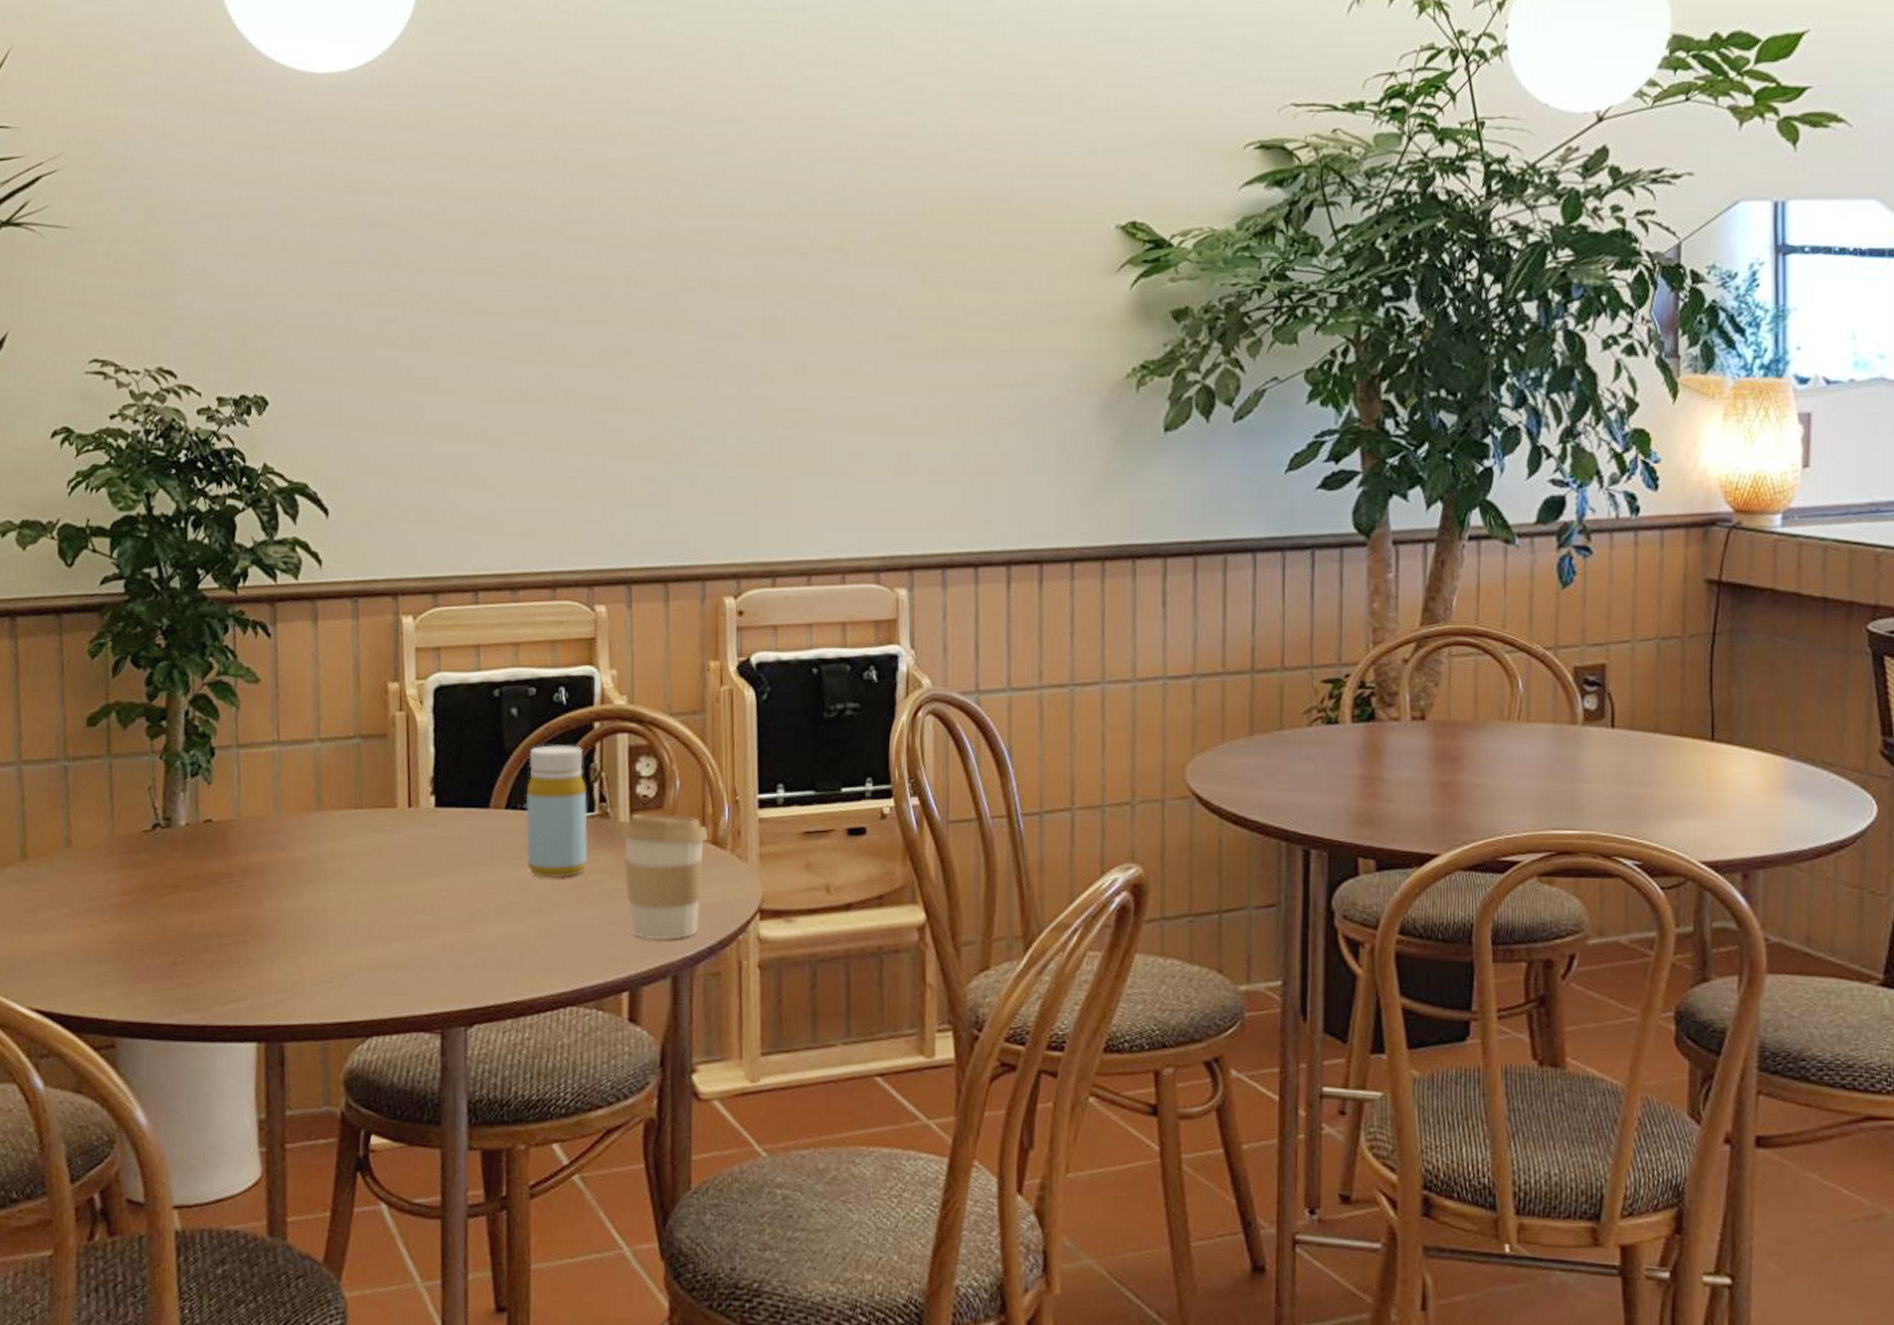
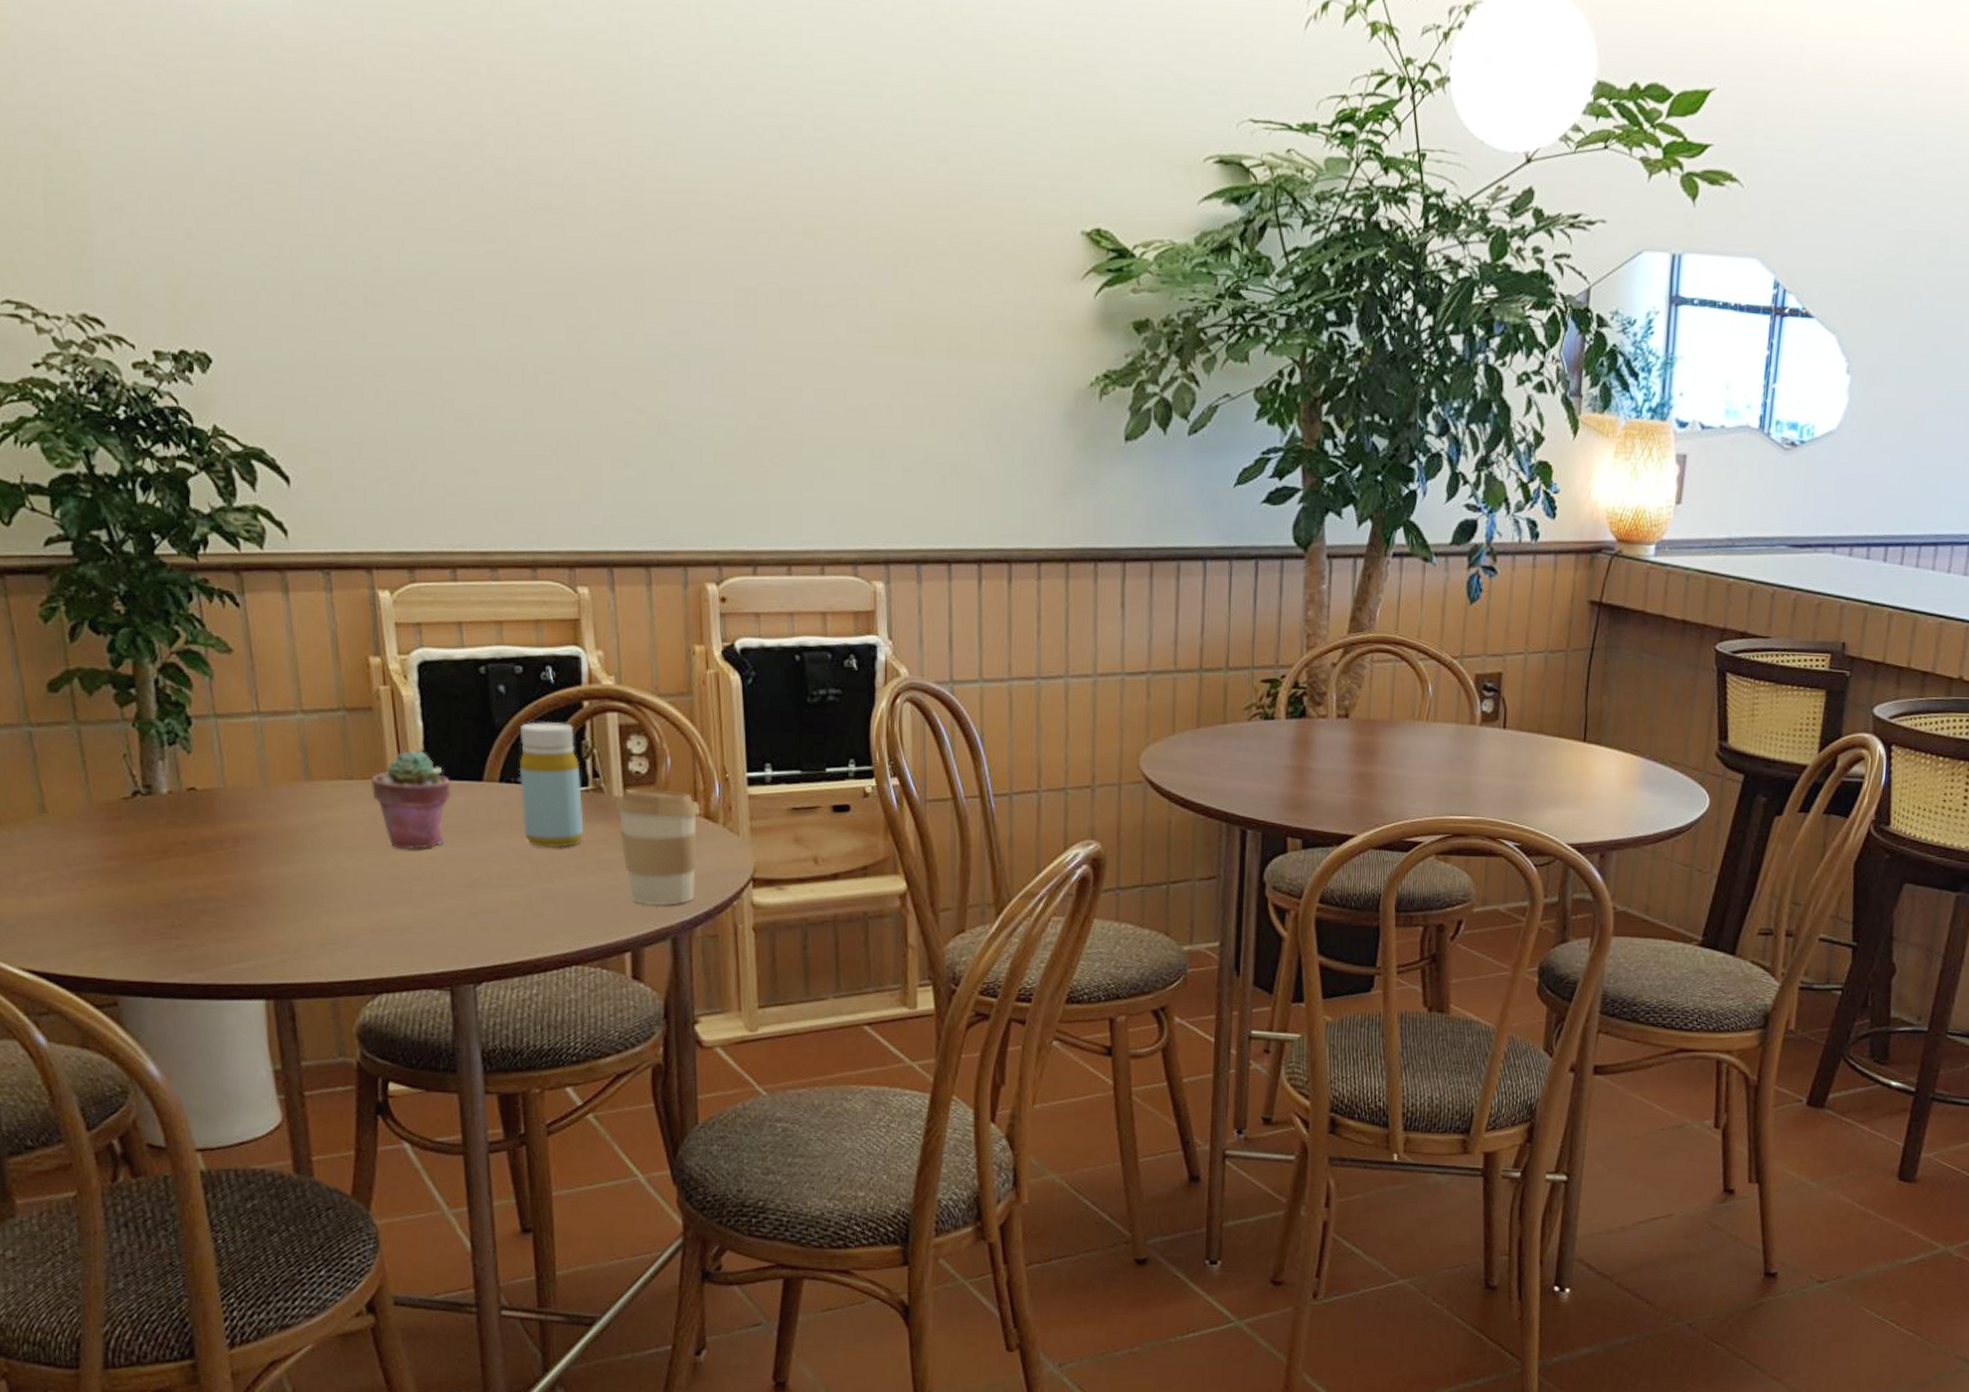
potted succulent: none [379,776,458,882] -> present [370,749,452,850]

